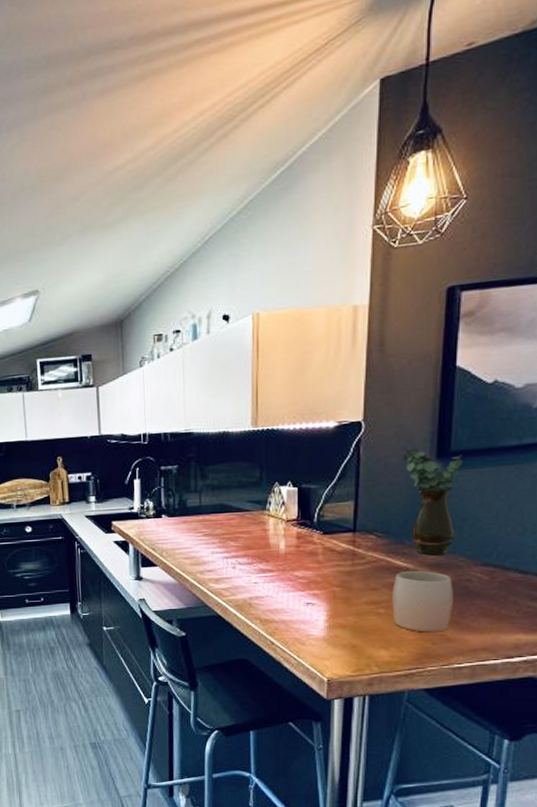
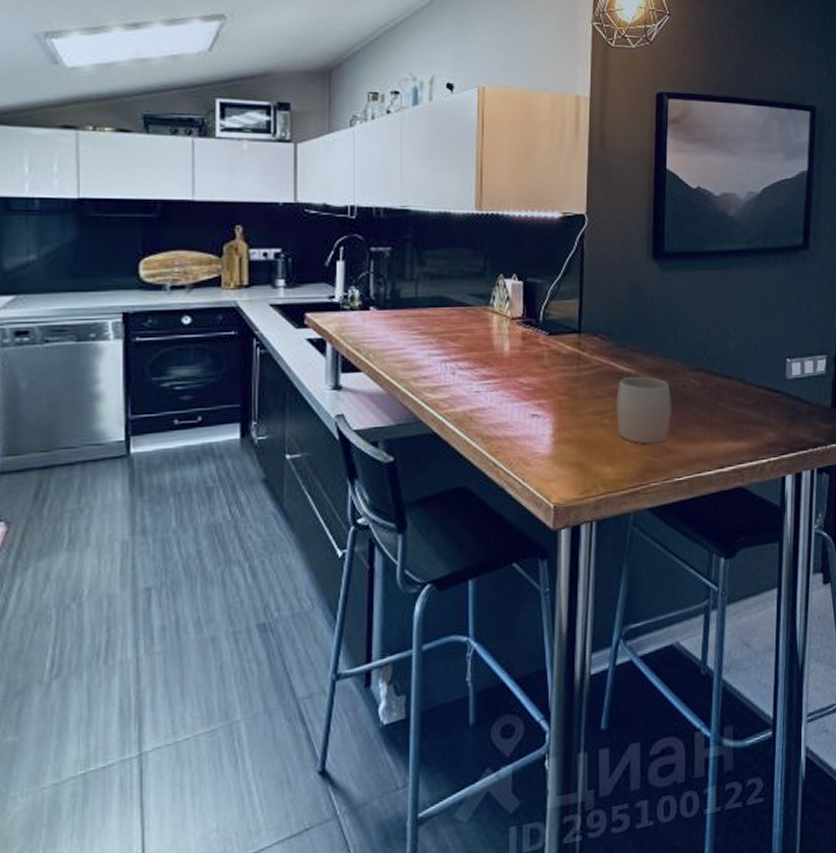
vase: present [403,446,463,556] -> none [623,244,675,360]

